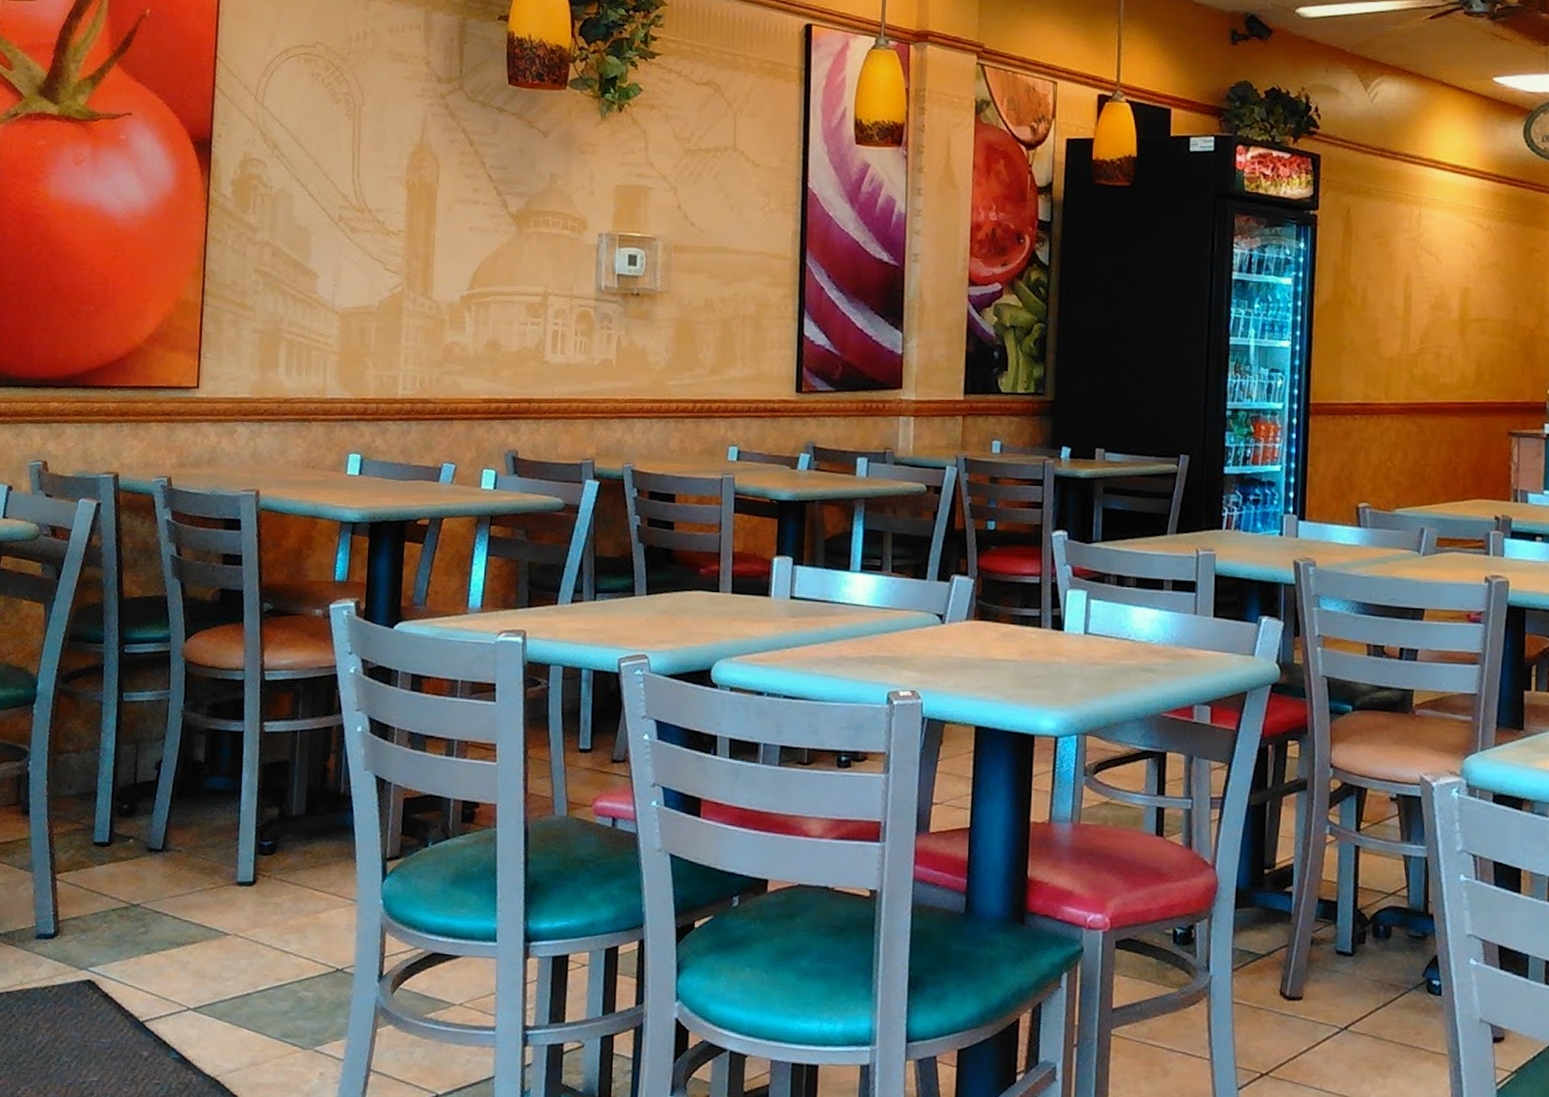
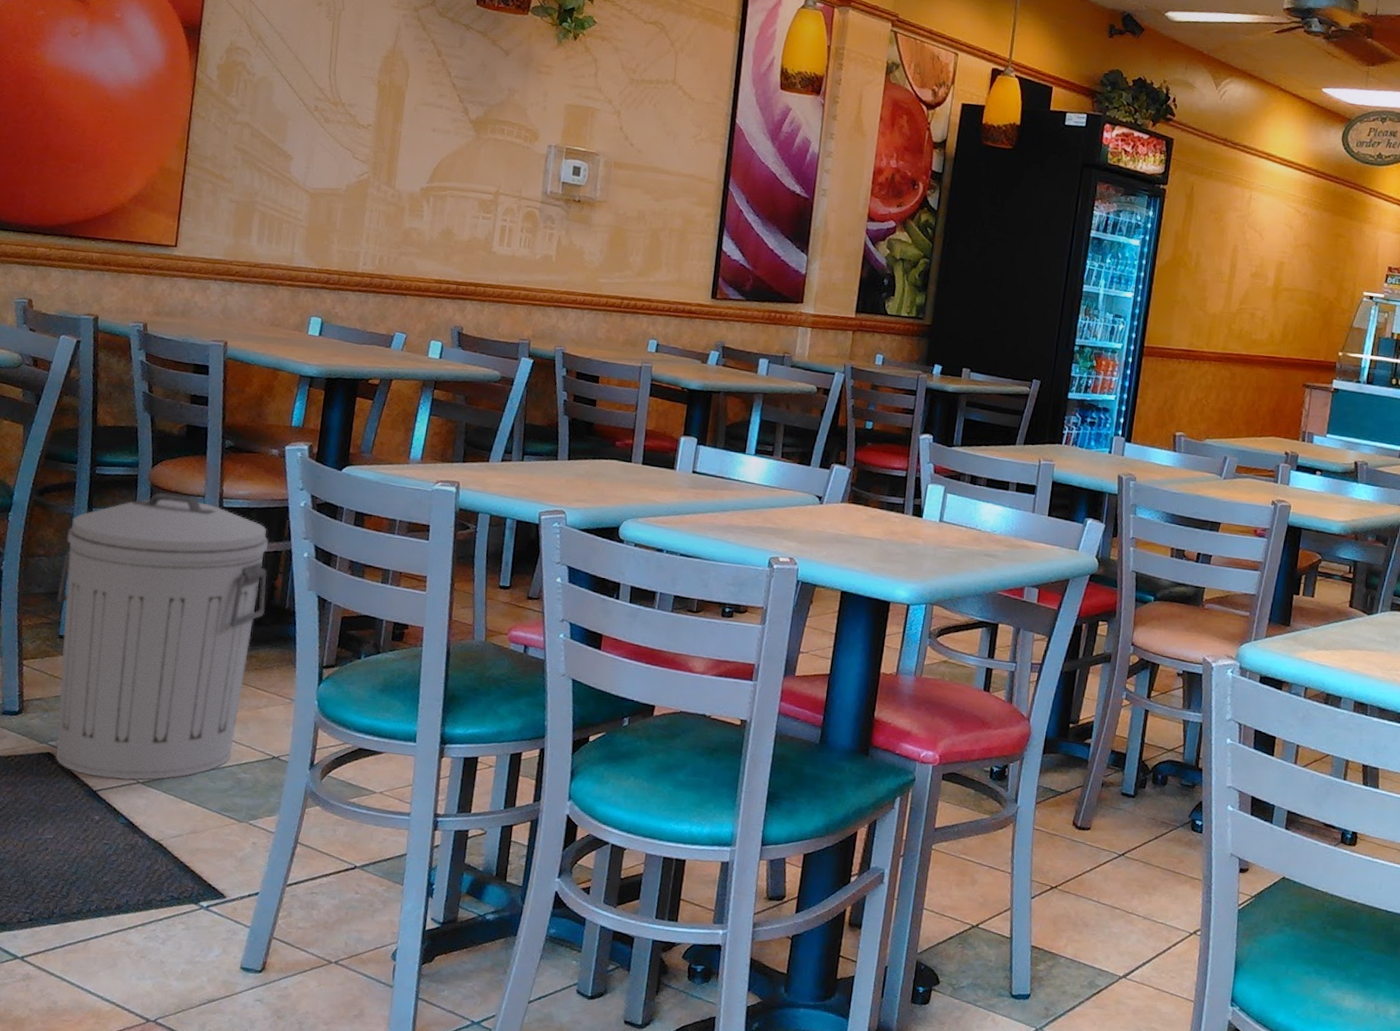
trash can: none [89,669,318,1007] -> present [55,493,268,781]

